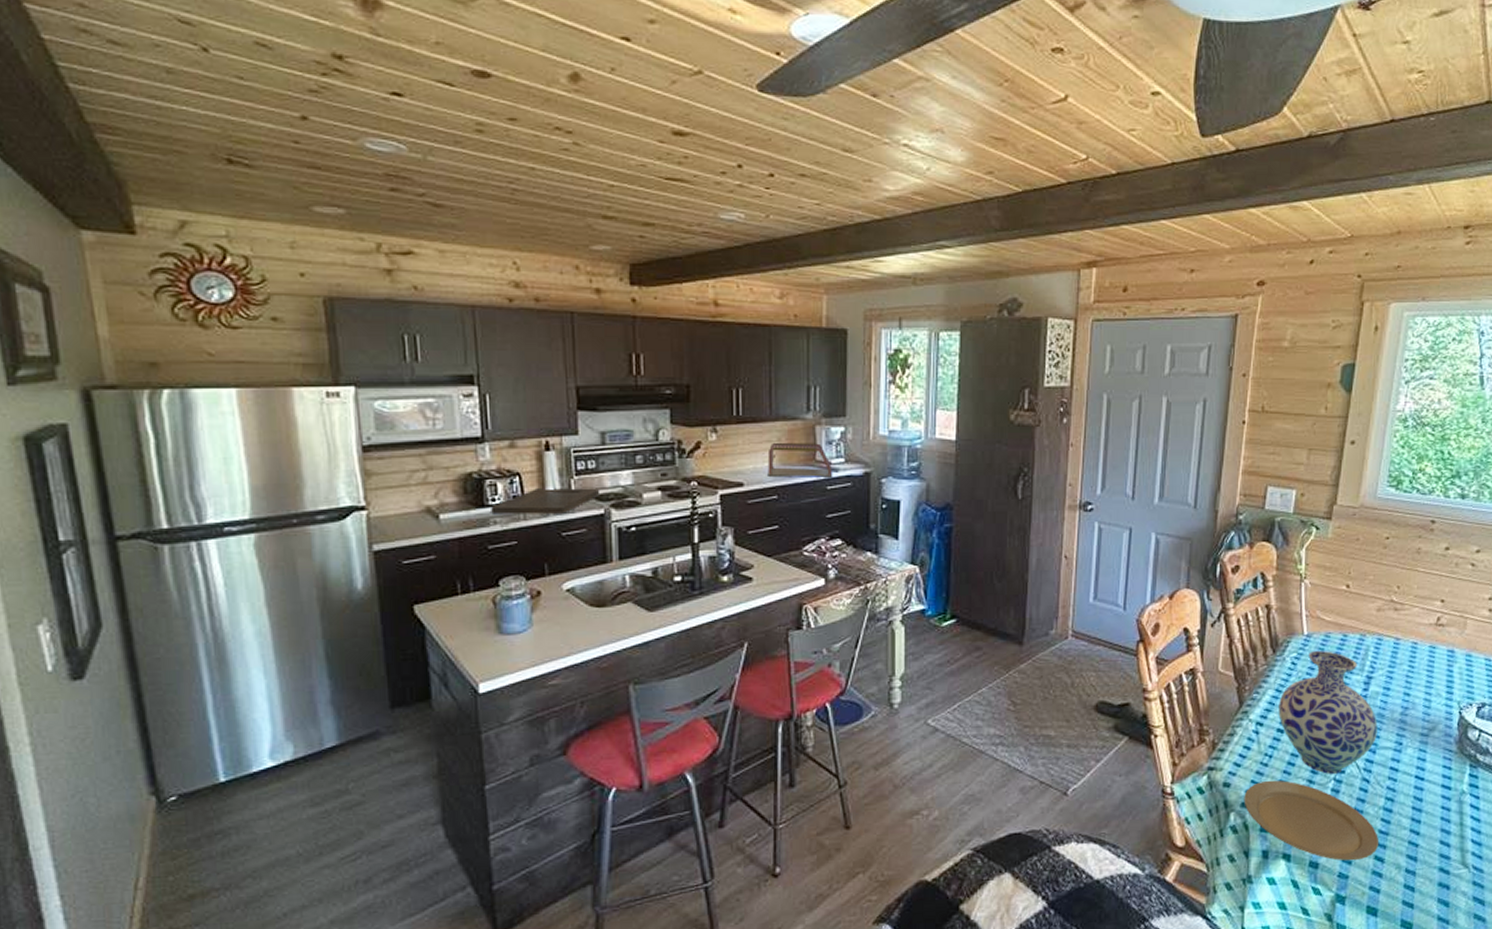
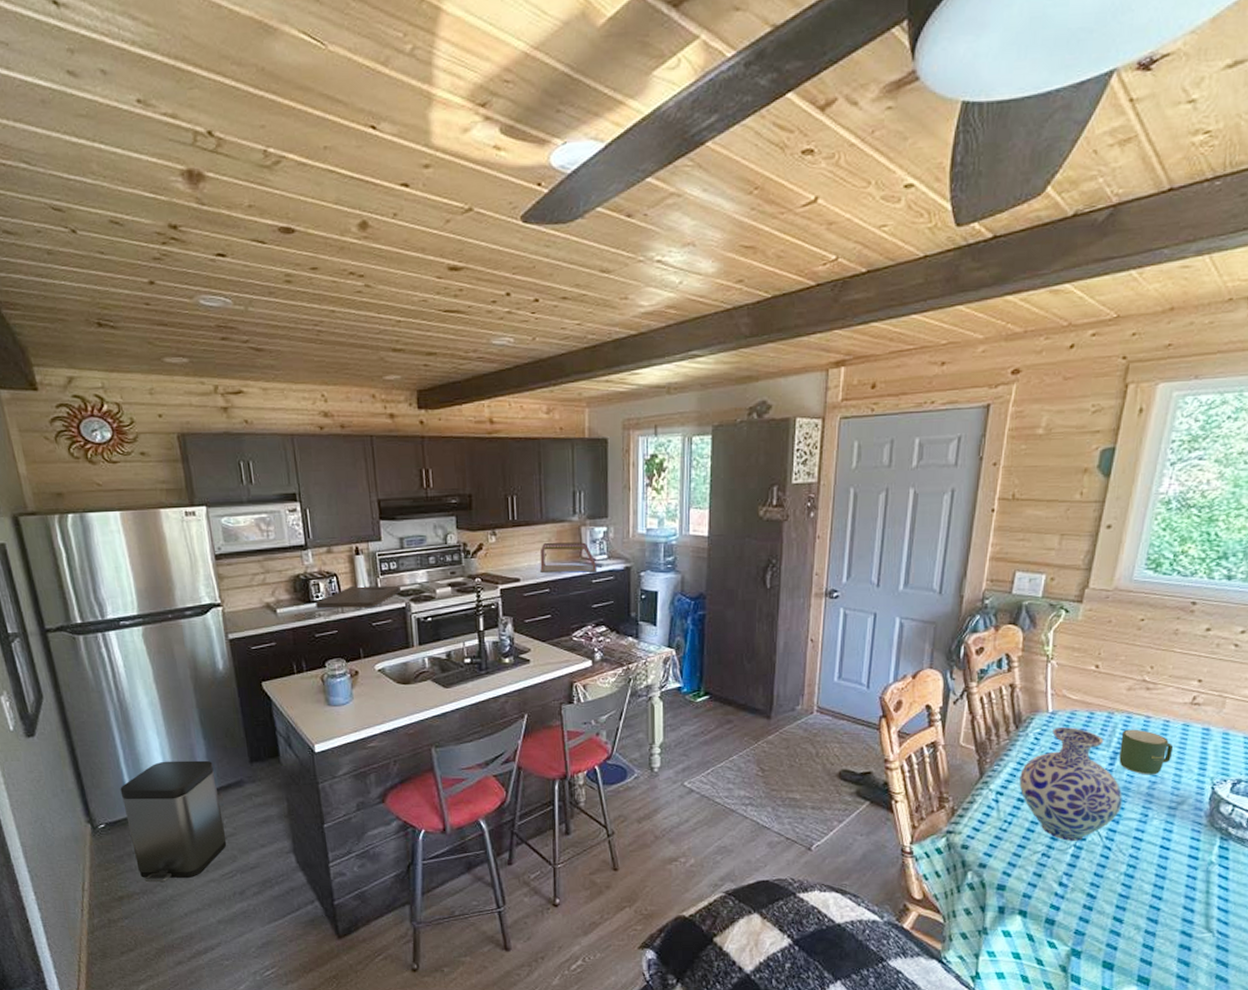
pedal bin: none [204,706,351,874] -> present [120,760,226,883]
plate: present [1244,780,1380,861] -> none [981,844,1119,920]
mug: none [1372,651,1423,701] -> present [1119,729,1174,775]

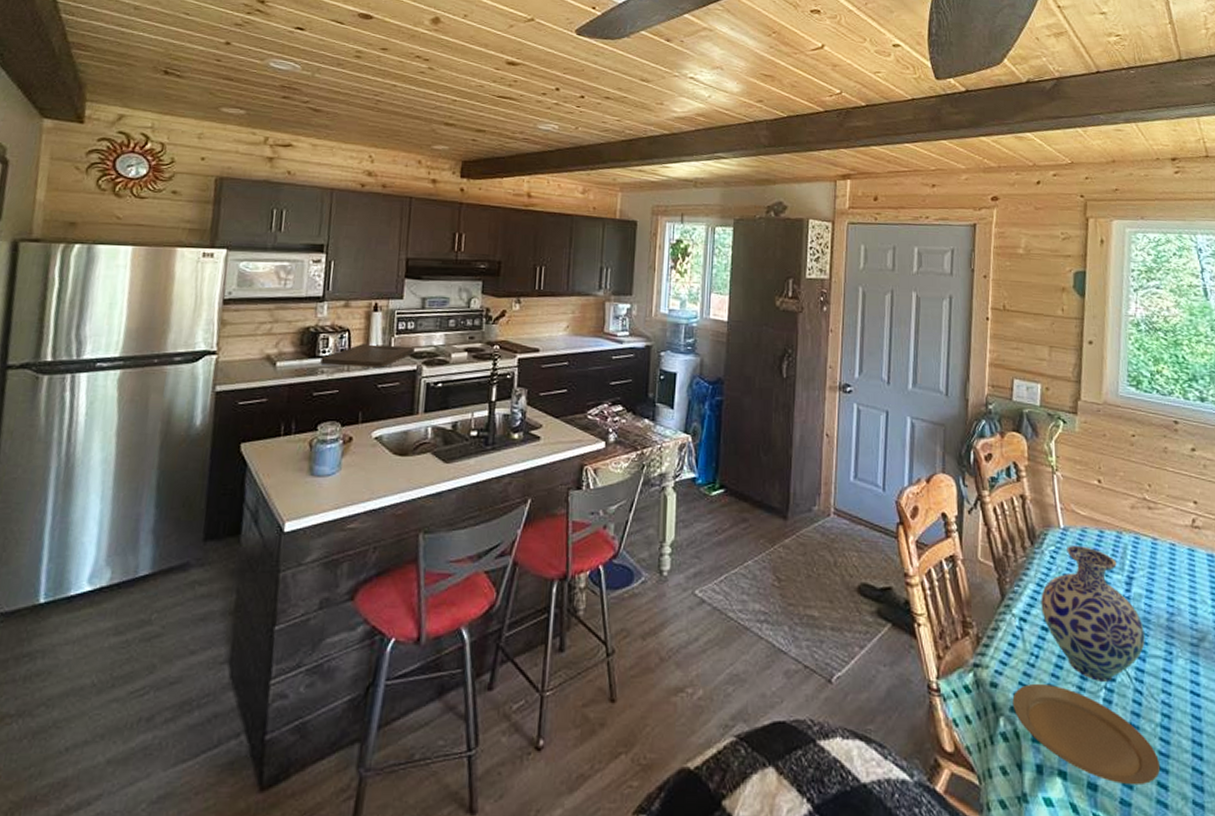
pedal bin: present [120,760,226,883] -> none [23,533,158,700]
dish rack: present [539,542,598,573] -> none [561,314,618,348]
plate: none [981,844,1119,920] -> present [1012,683,1161,786]
mug: present [1119,729,1174,775] -> none [1132,551,1184,605]

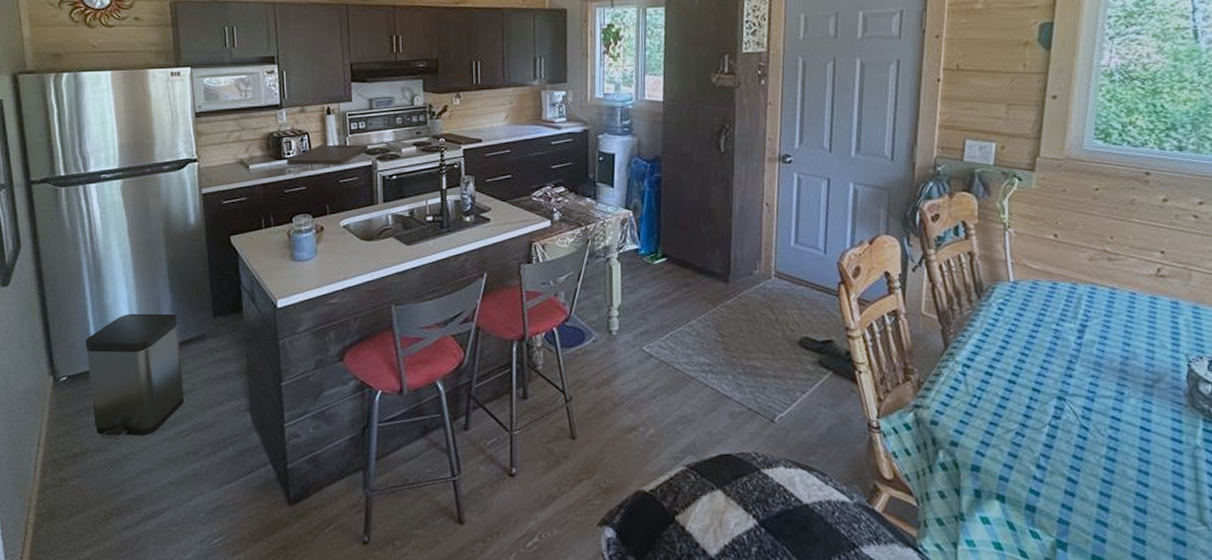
pedal bin: none [23,533,158,700] -> present [85,313,184,440]
plate: present [1012,683,1161,786] -> none [953,421,1103,508]
vase: present [1041,546,1145,682] -> none [986,298,1095,419]

